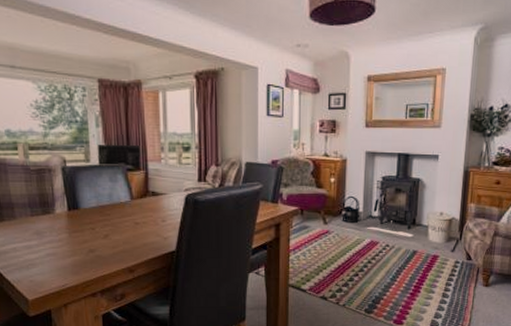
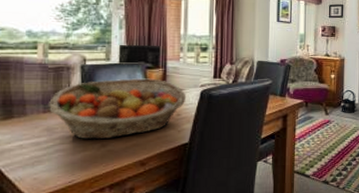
fruit basket: none [35,181,171,245] -> present [49,78,187,140]

